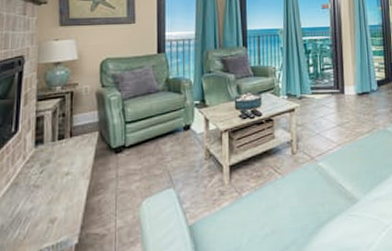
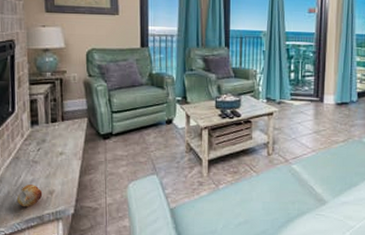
seashell: none [11,213,43,241] -> present [16,184,43,206]

